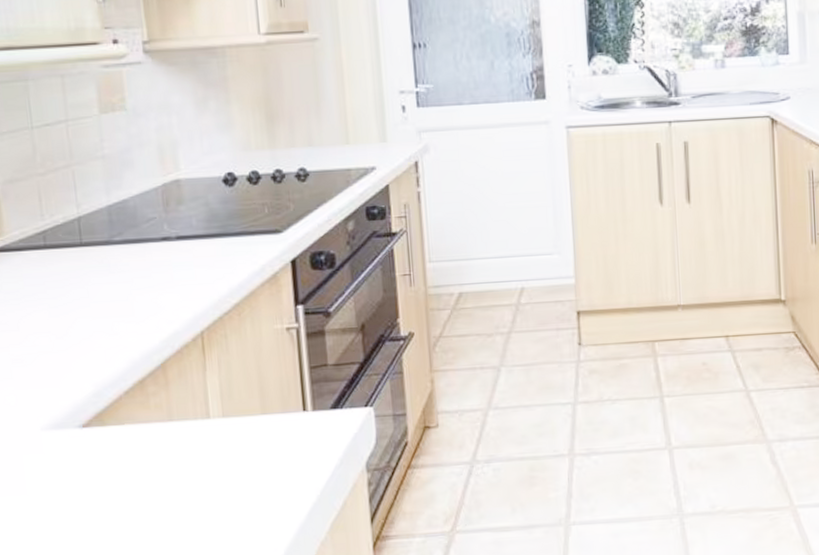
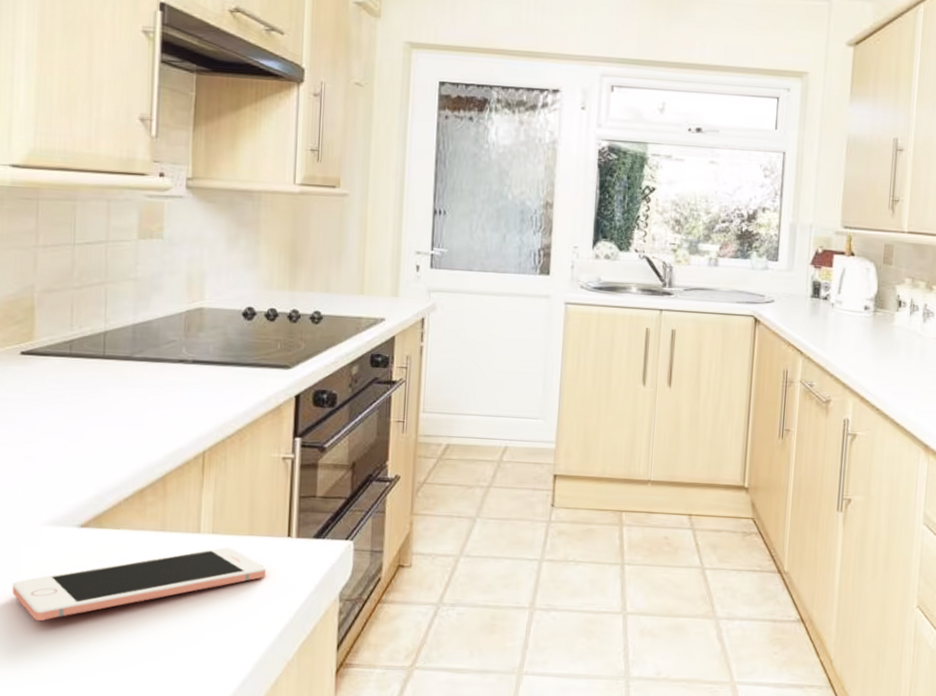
cell phone: none [19,430,285,532] -> present [12,547,266,622]

